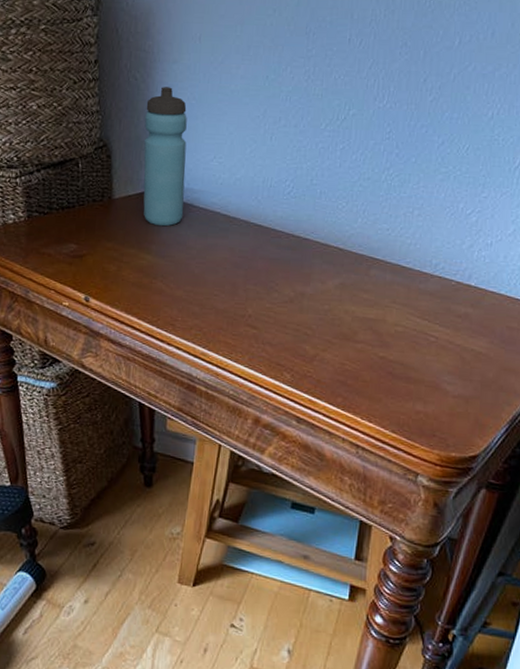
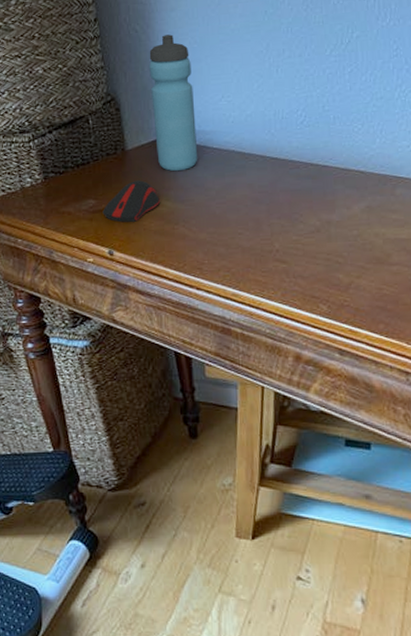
computer mouse: none [83,230,142,272] -> present [102,180,161,223]

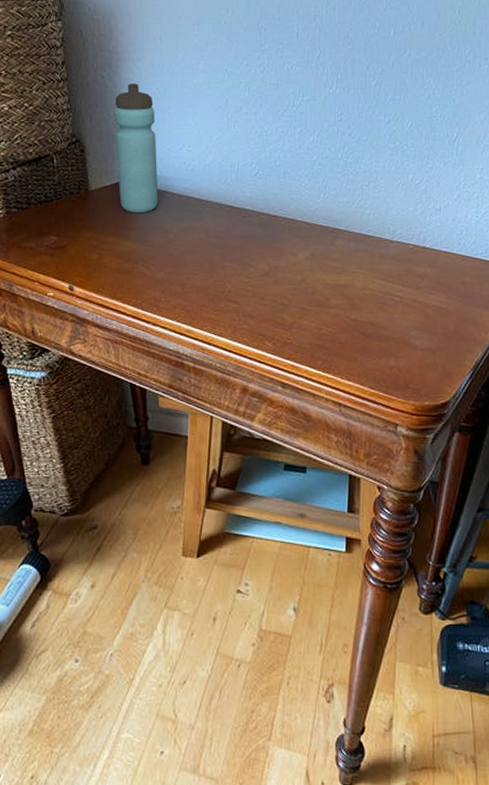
computer mouse: present [102,180,161,223] -> none [64,220,122,260]

